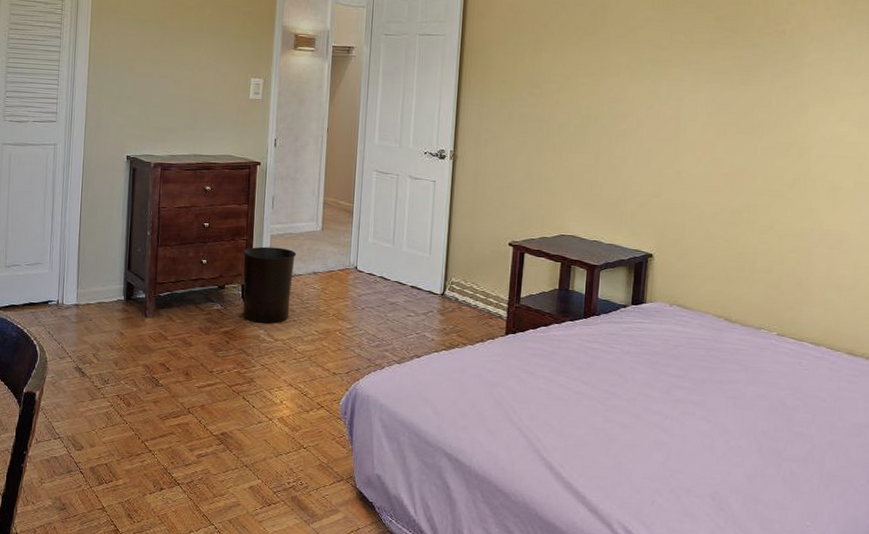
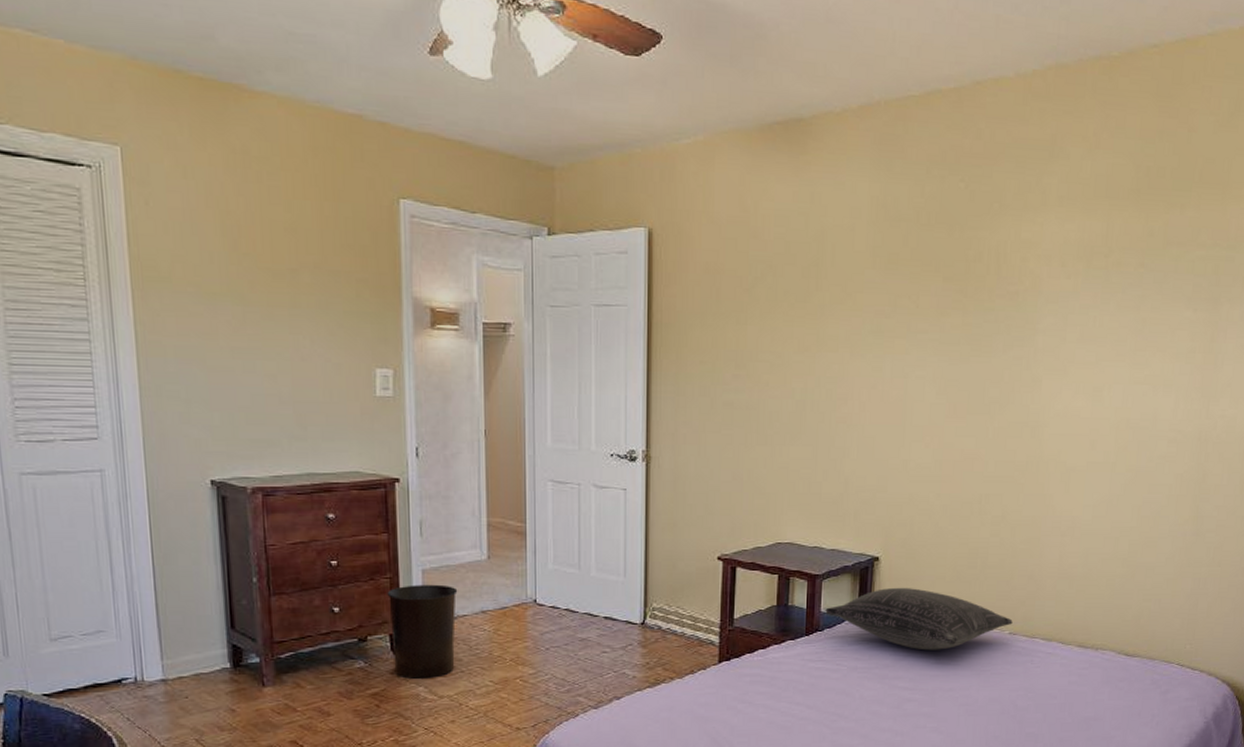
pillow: none [602,282,781,344] -> present [825,587,1013,650]

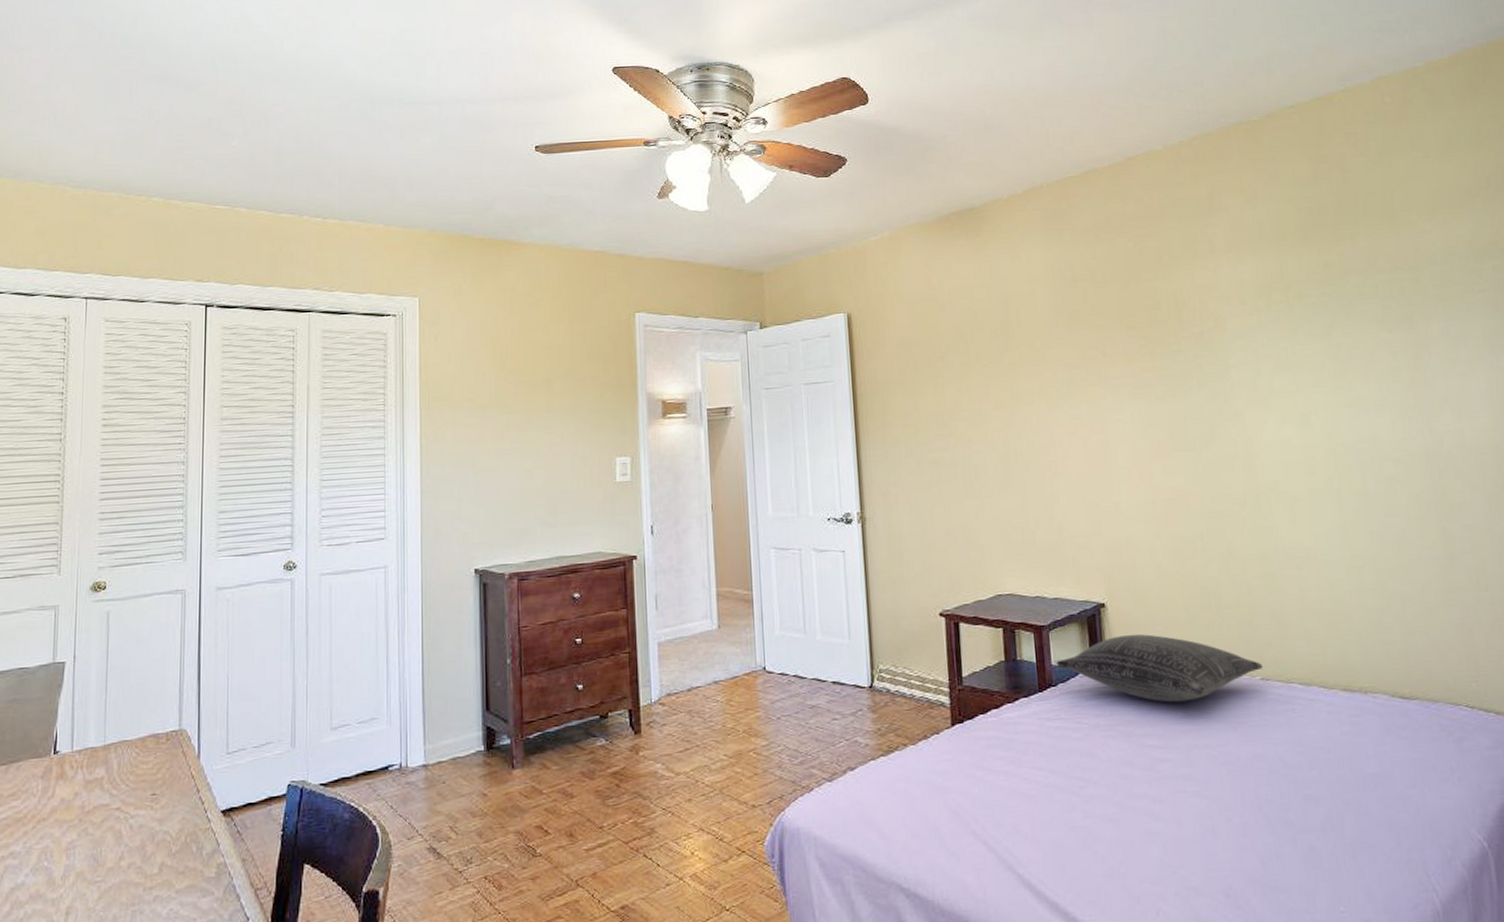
waste bin: present [387,584,458,679] -> none [626,656,691,756]

